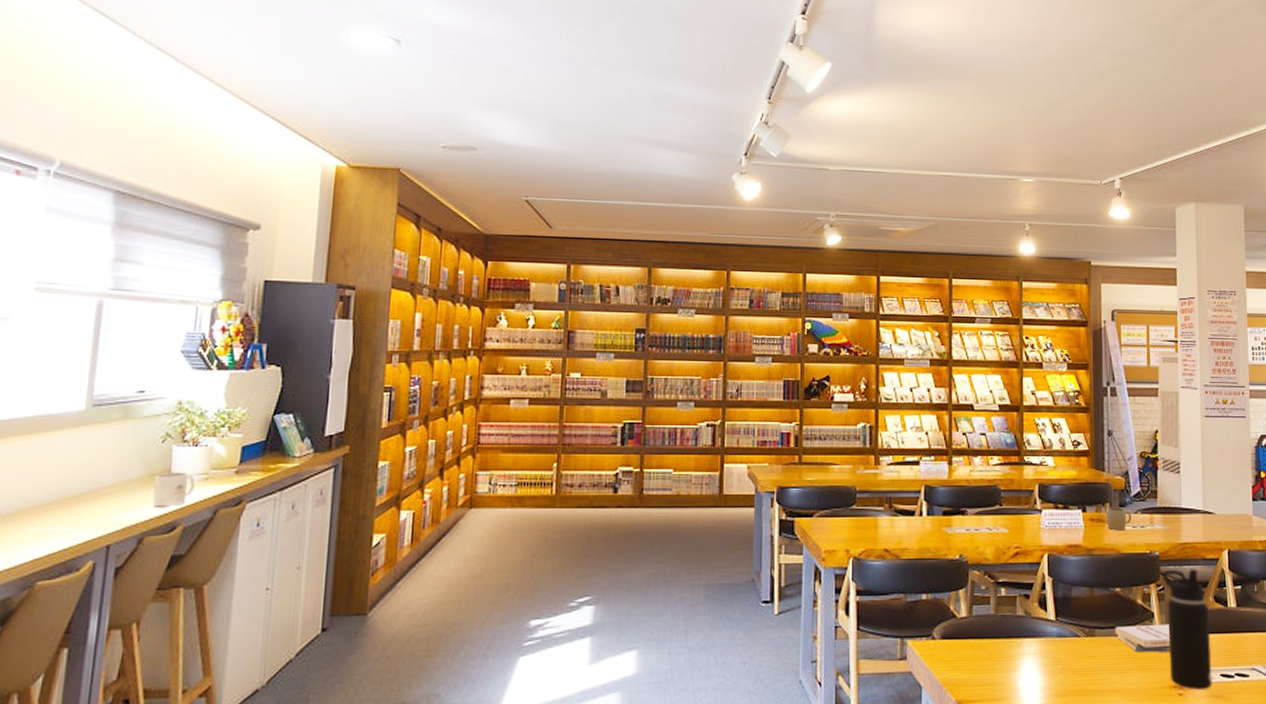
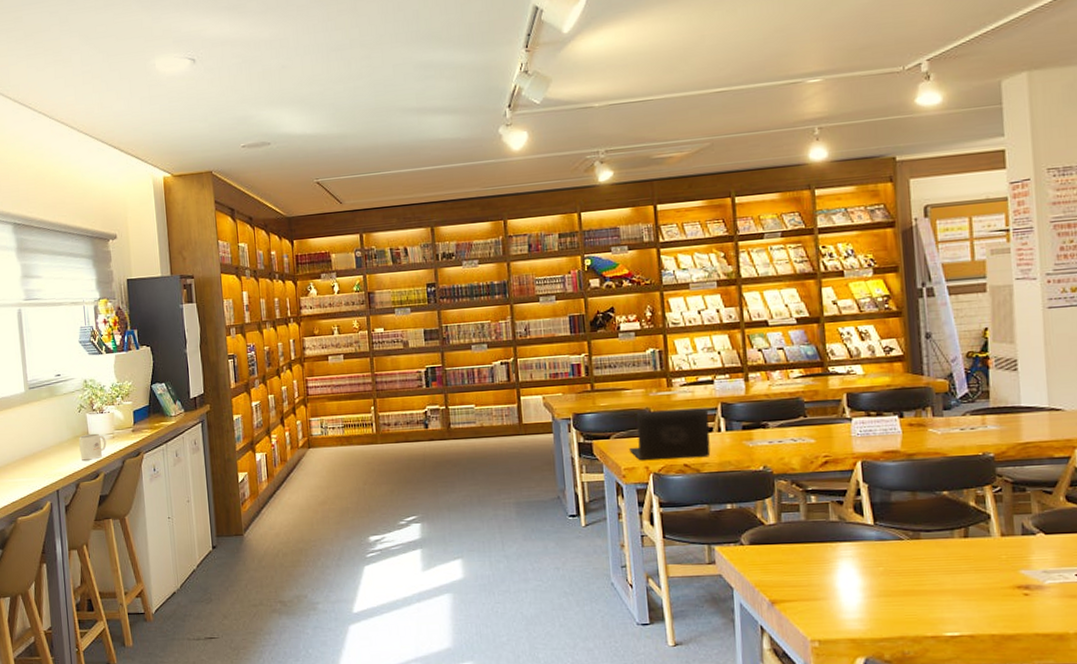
laptop: none [831,490,912,542] -> present [629,408,711,460]
mug: present [1106,507,1132,531] -> none [928,410,959,434]
books: present [1115,624,1170,653] -> none [943,525,1012,554]
water bottle: present [1161,569,1213,689] -> none [998,468,1066,589]

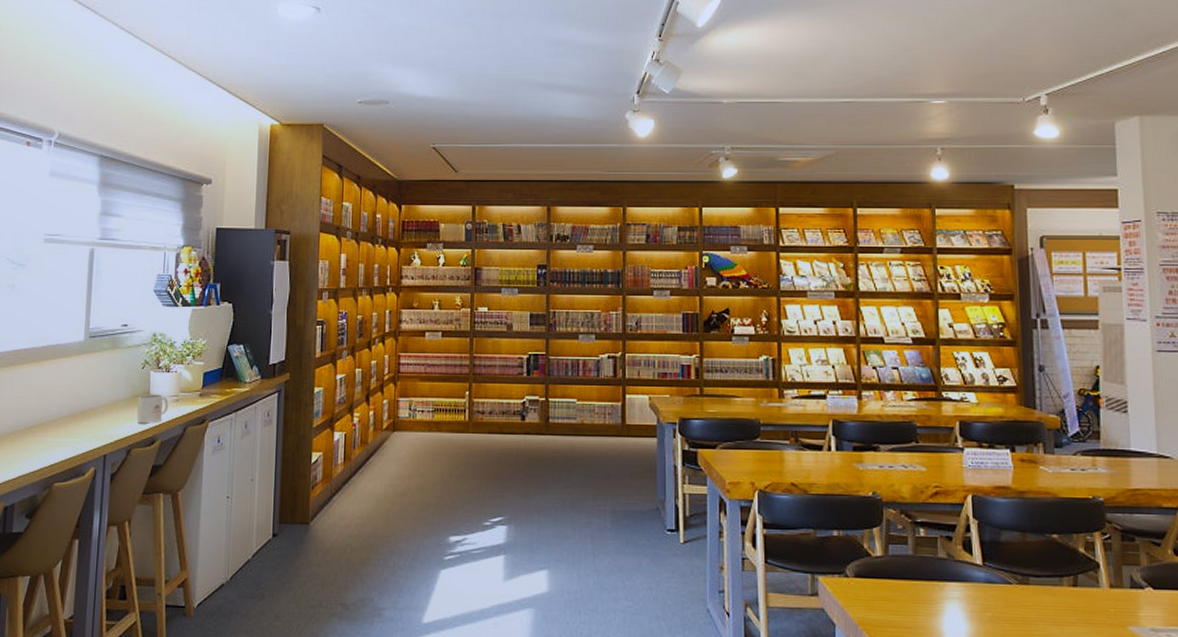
laptop: present [629,408,711,460] -> none [735,422,820,476]

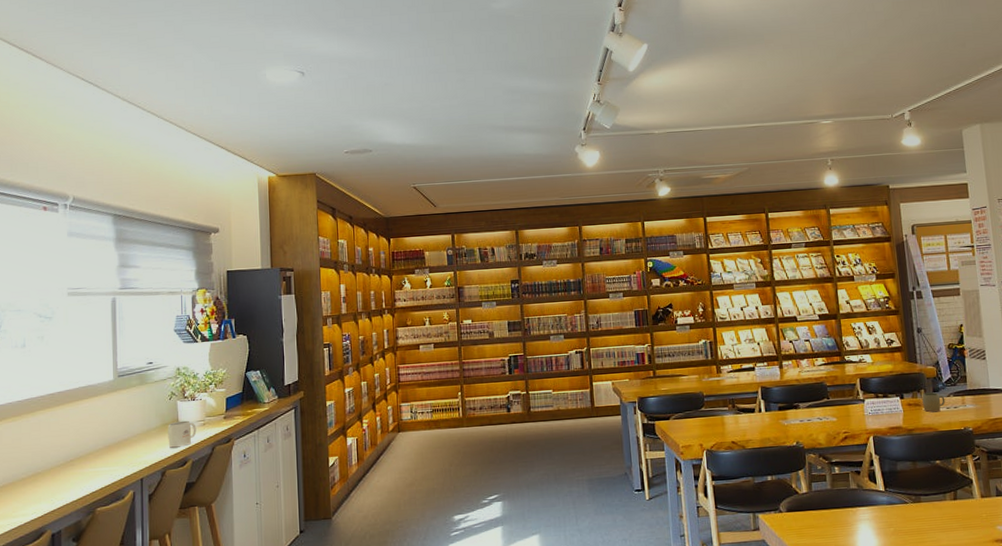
mug: none [1039,448,1070,473] -> present [922,392,945,413]

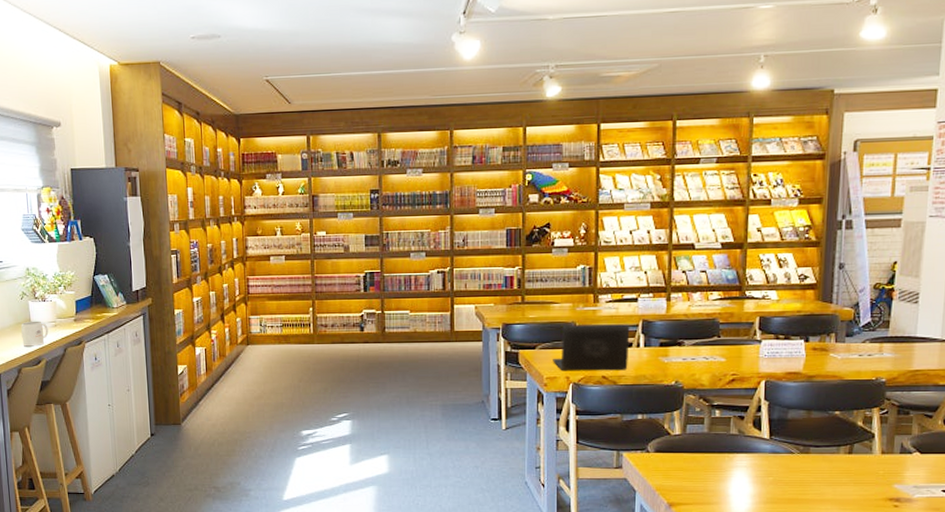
laptop: none [686,392,754,438] -> present [553,324,630,370]
mug: present [922,392,945,413] -> none [830,337,859,359]

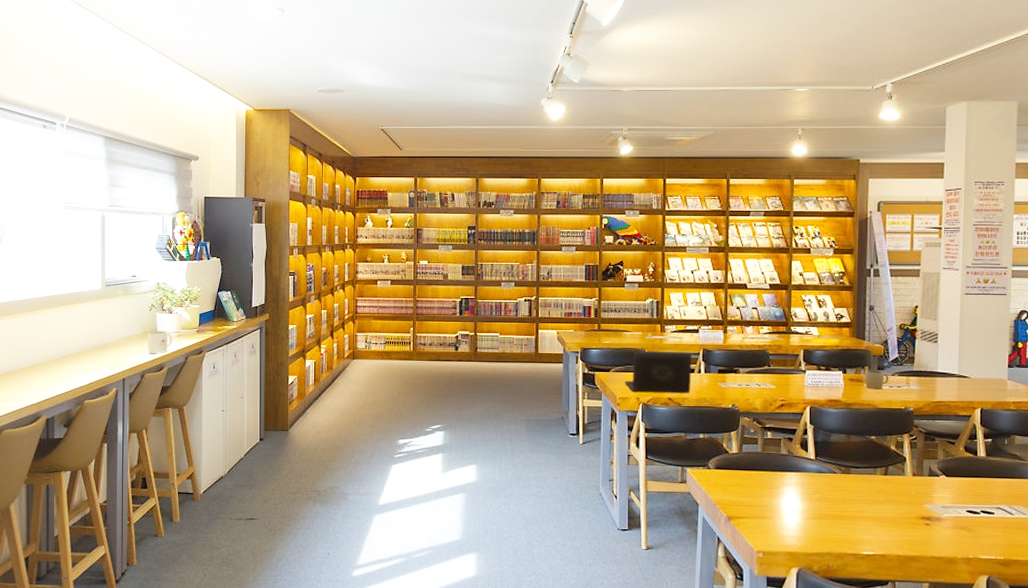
mug: none [830,337,859,359] -> present [865,370,889,390]

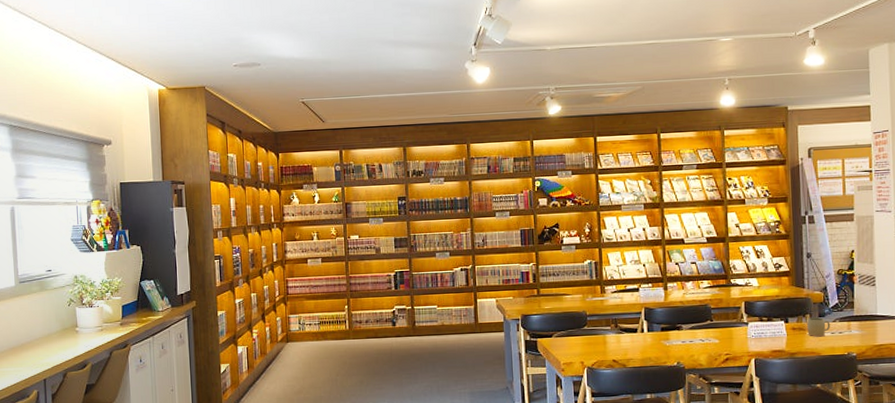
mug: present [147,331,172,354] -> none [67,326,95,351]
laptop: present [625,351,692,393] -> none [568,312,635,356]

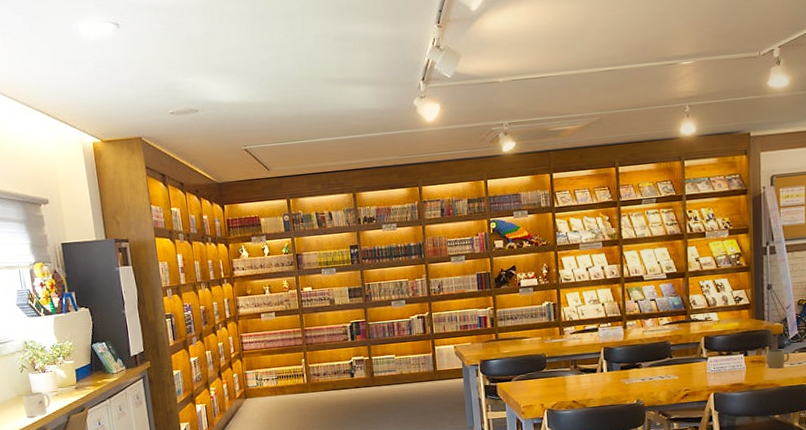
mug: none [67,326,95,351] -> present [22,391,51,418]

